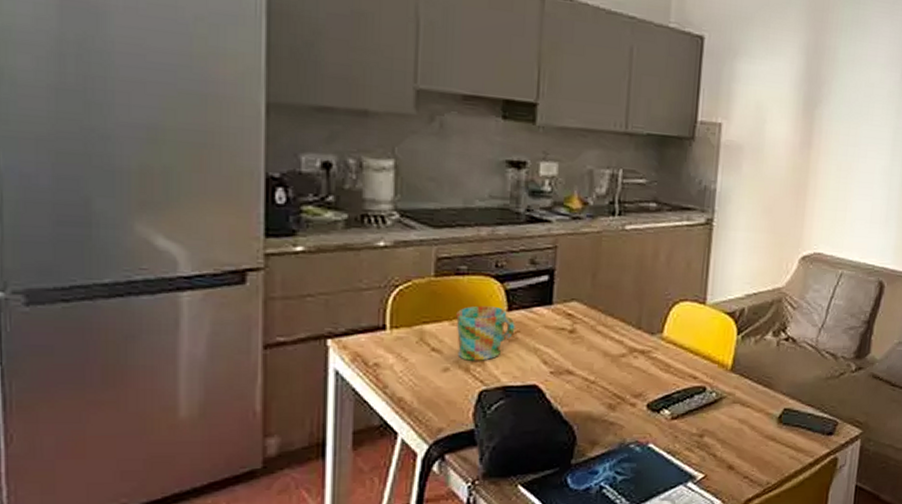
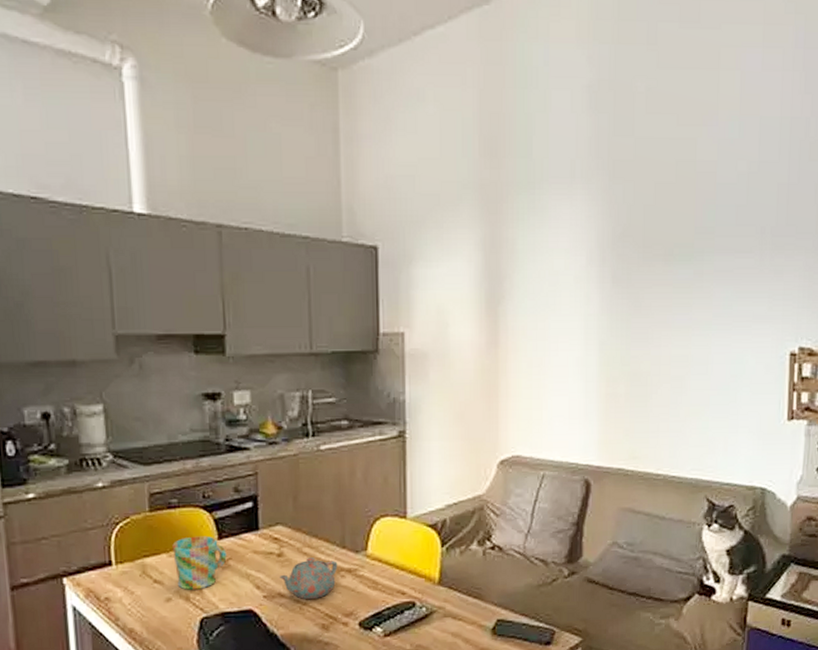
teapot: none [569,336,632,379] -> present [279,557,338,600]

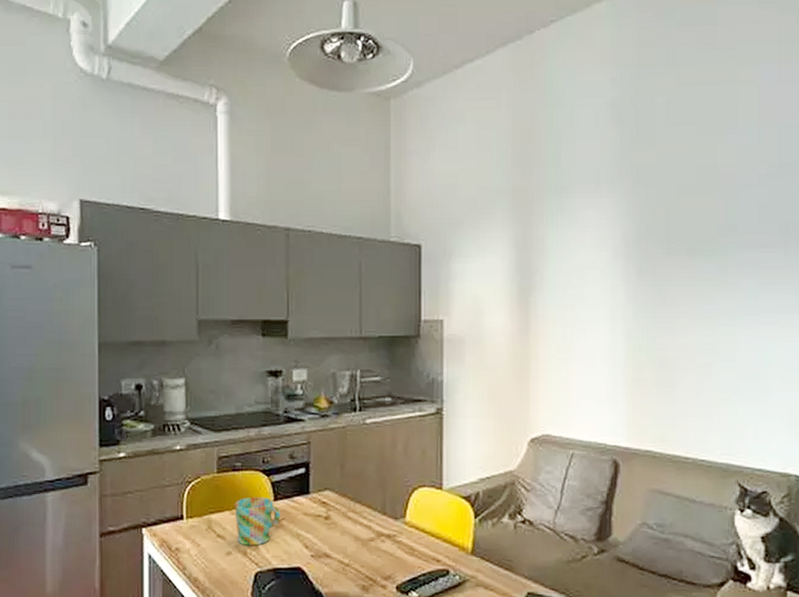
teapot: present [279,557,338,600] -> none [326,522,378,562]

